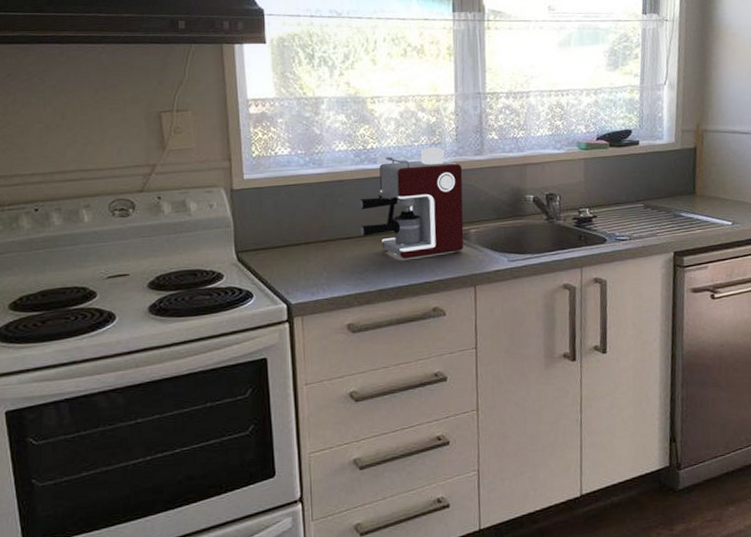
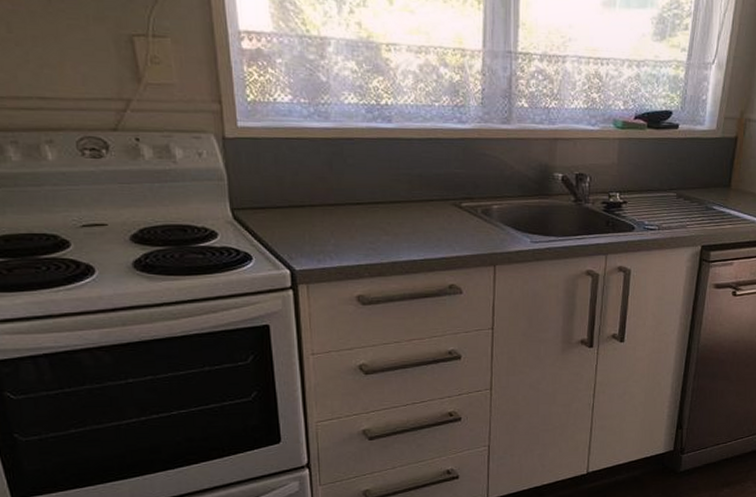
coffee maker: present [359,146,464,259] -> none [371,108,487,232]

